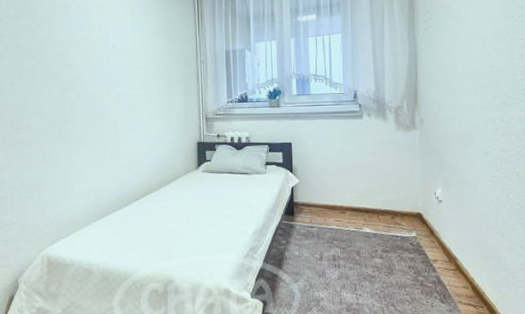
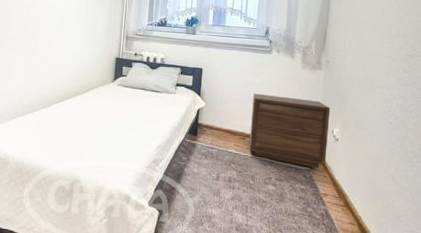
nightstand: none [348,162,432,235] -> present [249,93,331,169]

